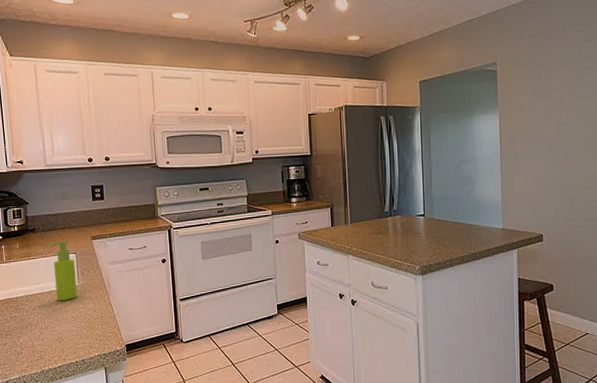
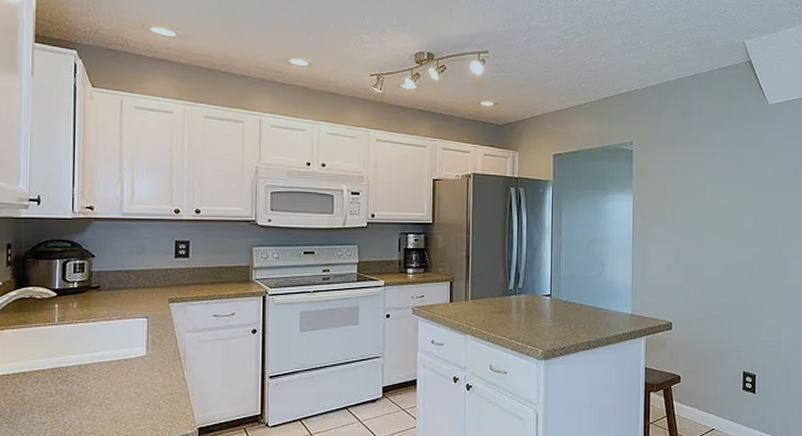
soap dispenser: present [49,241,78,300] -> none [115,302,146,372]

